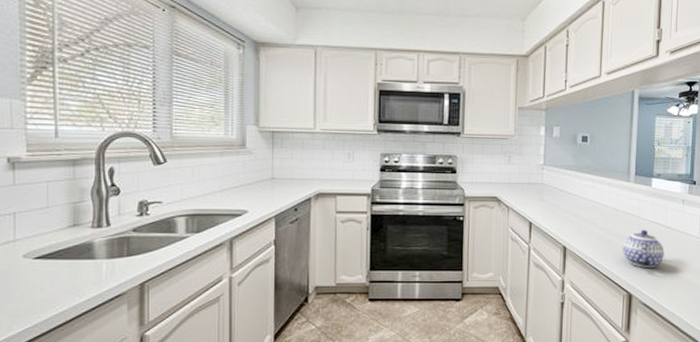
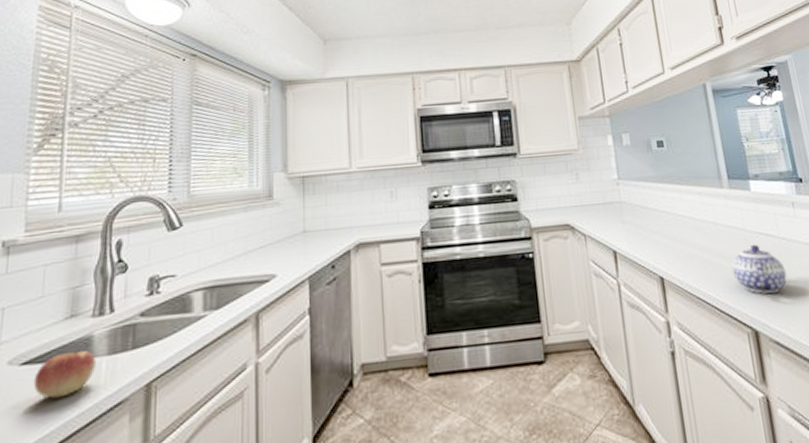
apple: none [46,254,98,287] -> present [33,351,97,399]

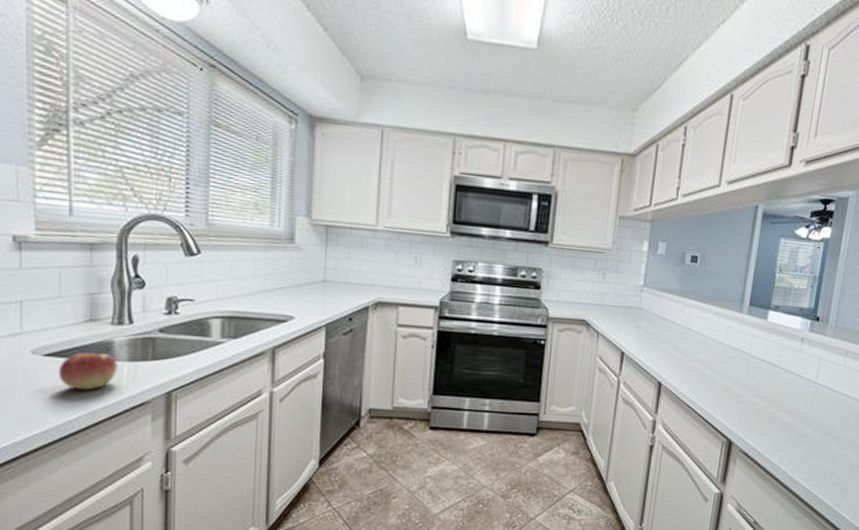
teapot: present [732,244,787,294] -> none [726,368,775,414]

